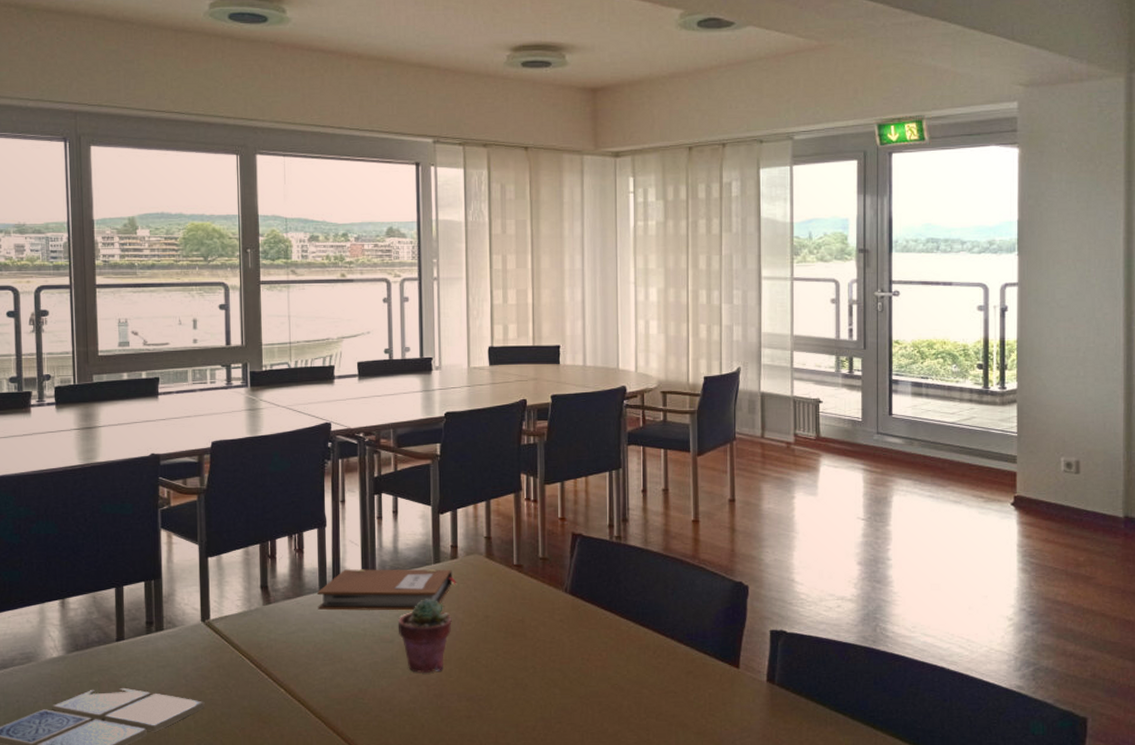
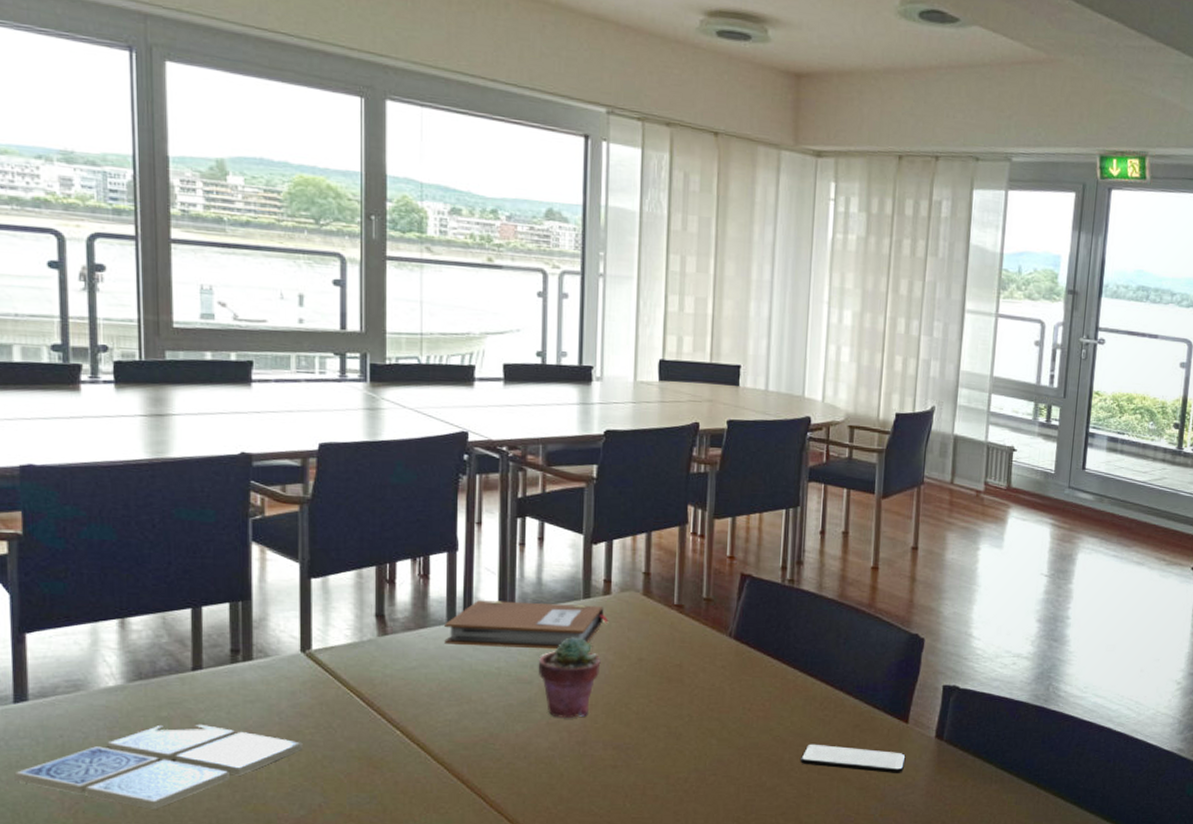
smartphone: none [639,690,740,718] -> present [801,744,906,773]

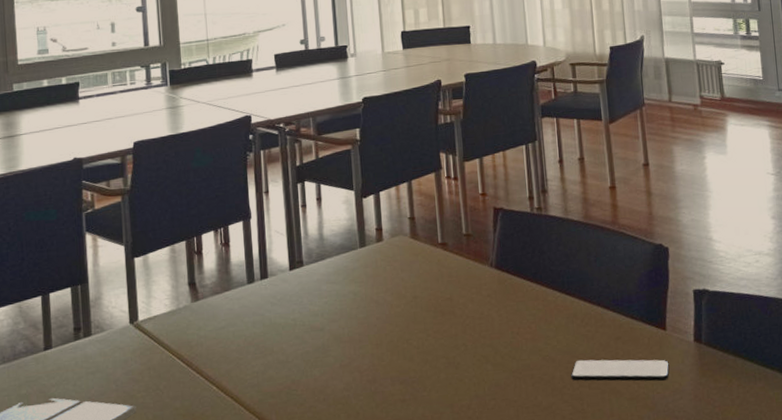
notebook: present [444,600,609,650] -> none [245,252,384,303]
potted succulent: present [538,637,601,718] -> none [327,283,381,359]

